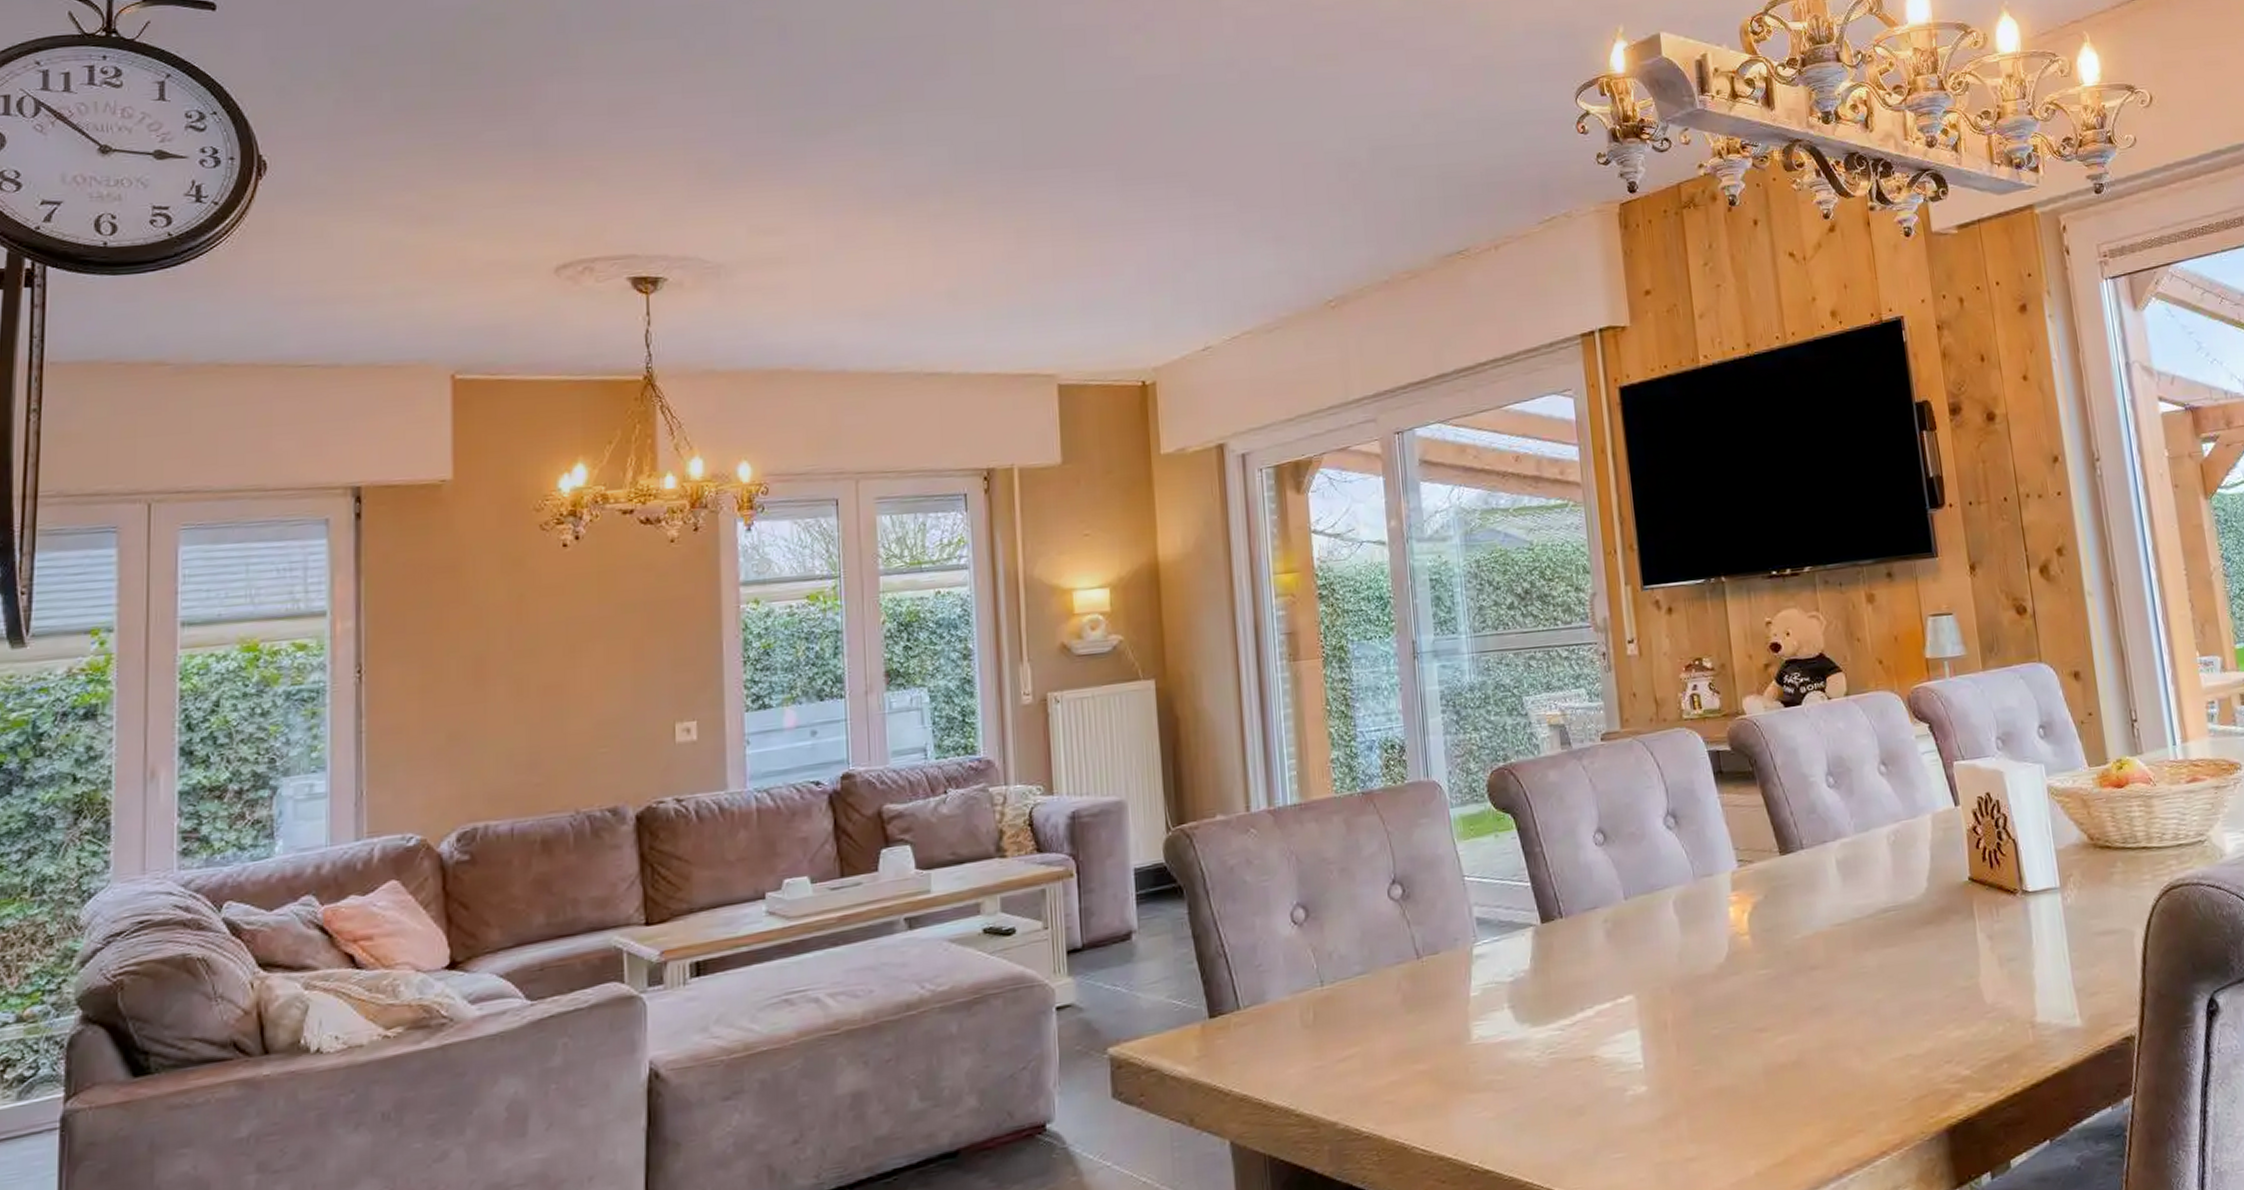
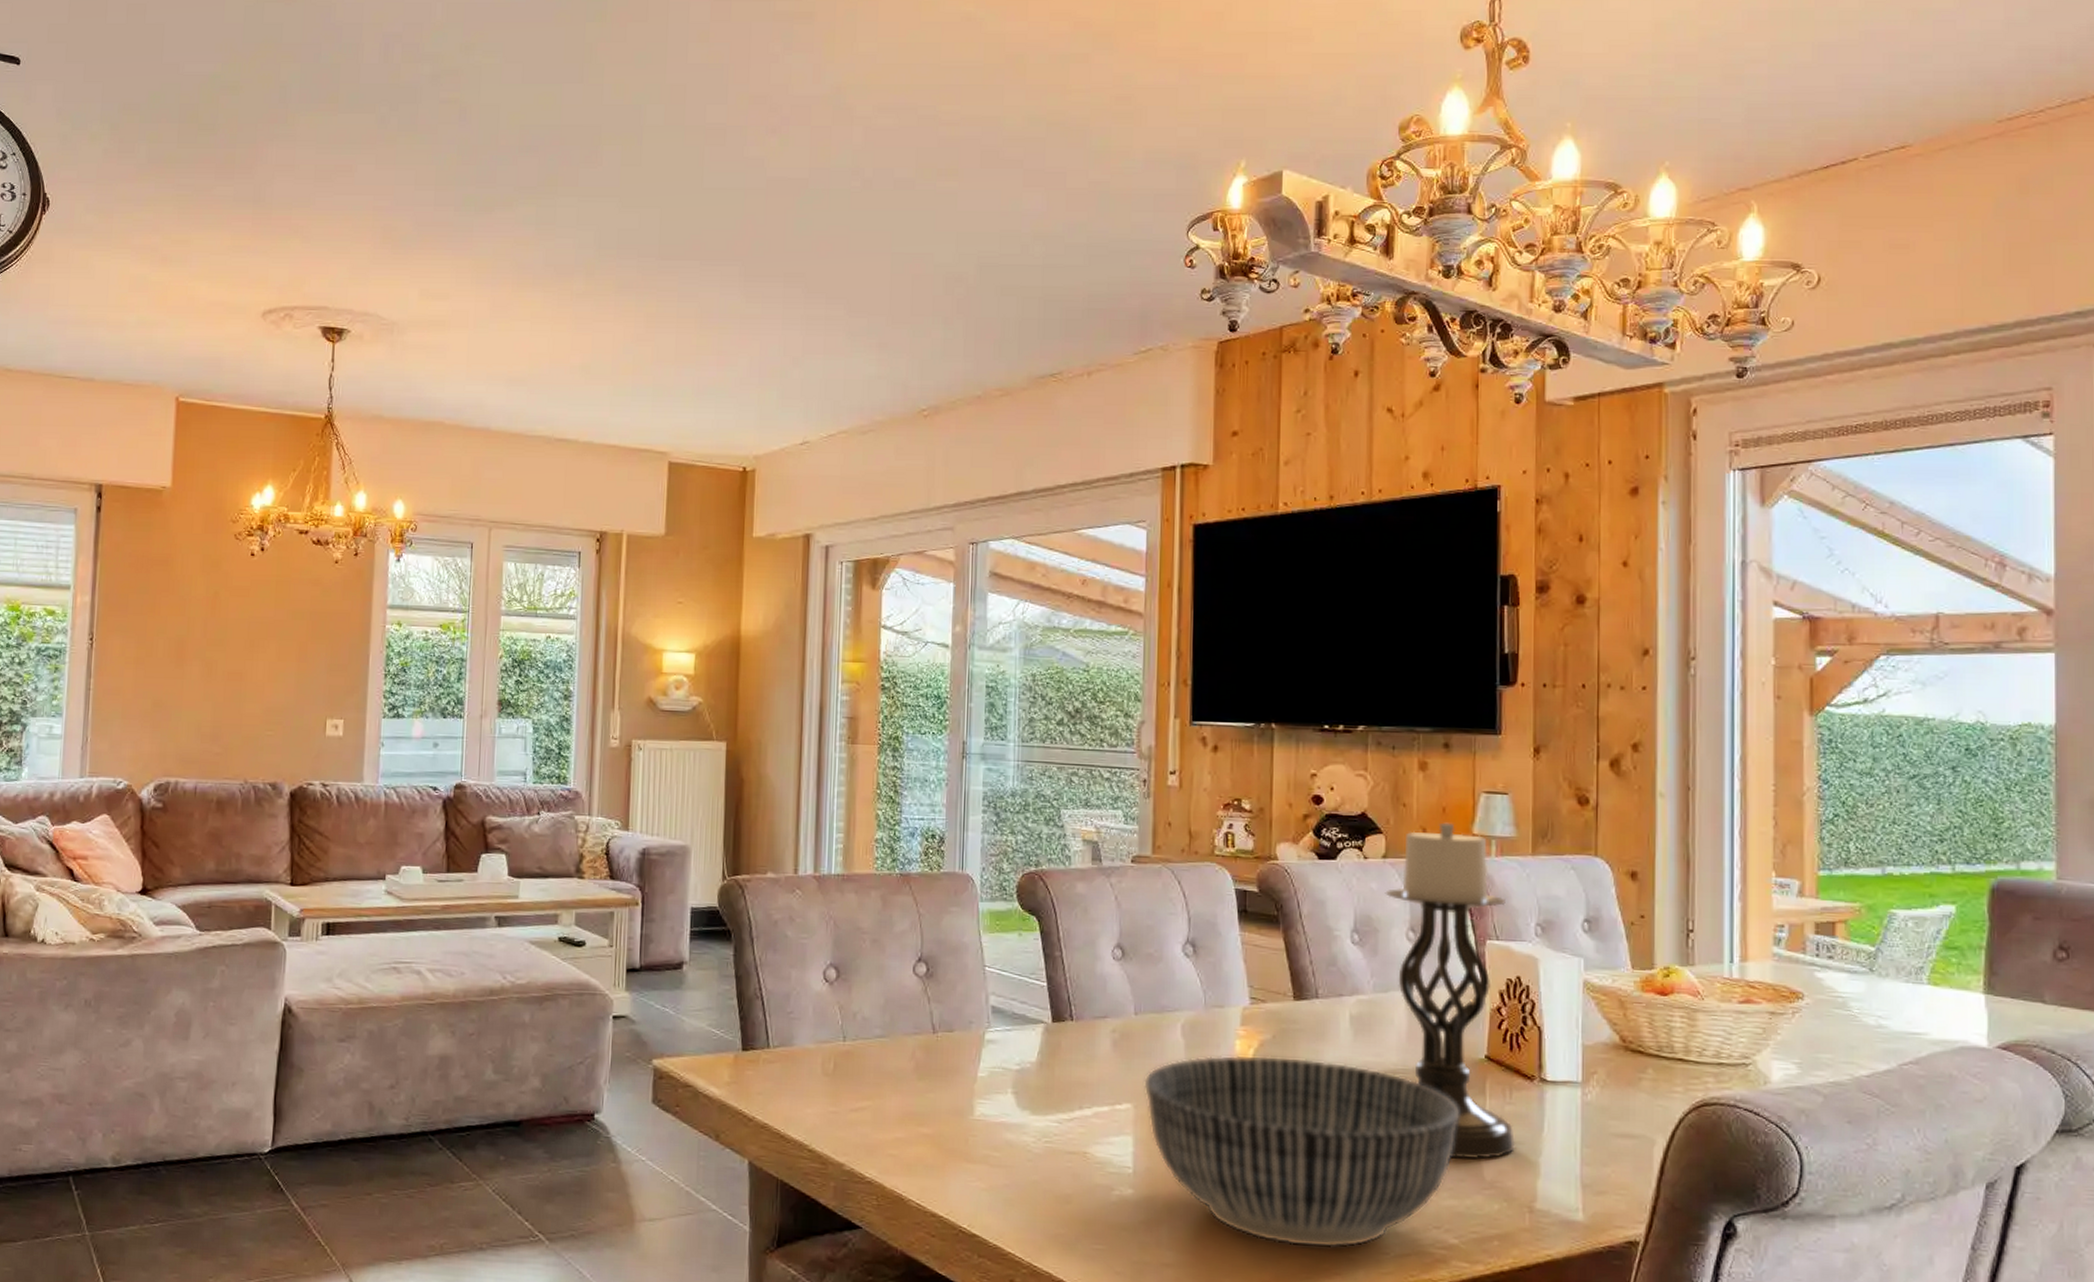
bowl: none [1643,910,1954,1112] -> present [1144,1054,1459,1249]
candle holder: none [1852,651,2010,987] -> present [1385,822,1516,1159]

